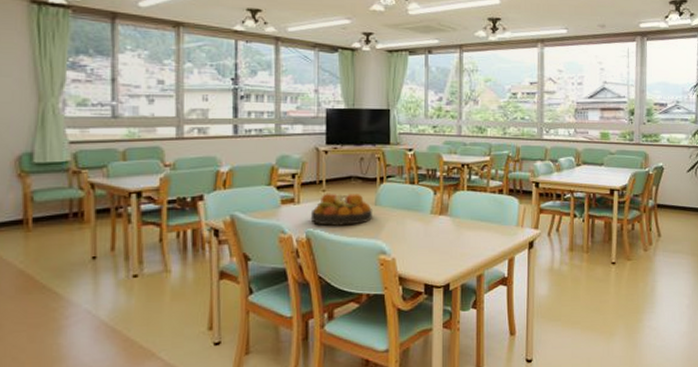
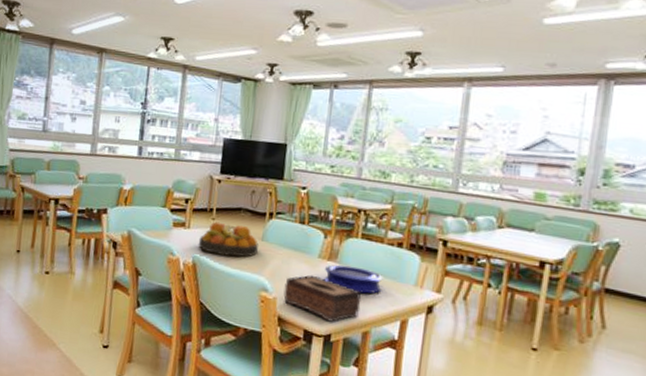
tissue box: none [402,231,473,272] -> present [283,275,362,322]
plate: none [438,217,490,241] -> present [324,264,383,294]

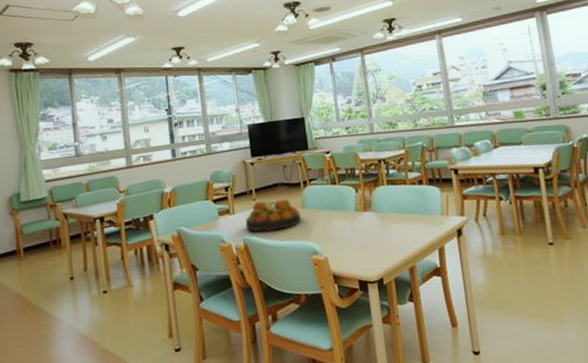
tissue box: present [283,275,362,322] -> none [331,228,402,267]
plate: present [324,264,383,294] -> none [363,210,416,234]

